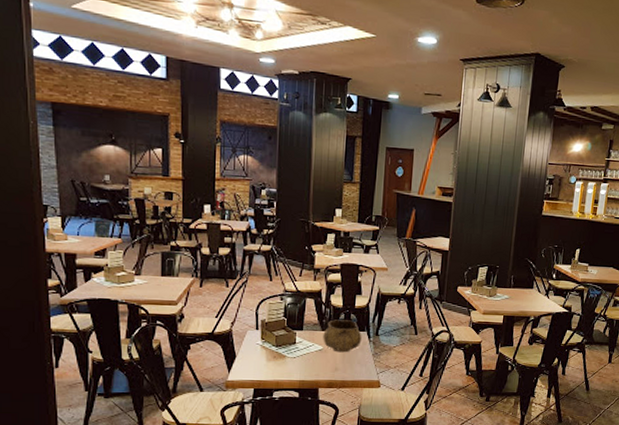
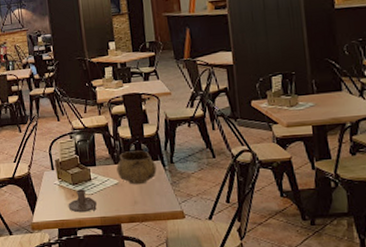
candle holder: none [268,352,299,375] -> present [68,189,98,213]

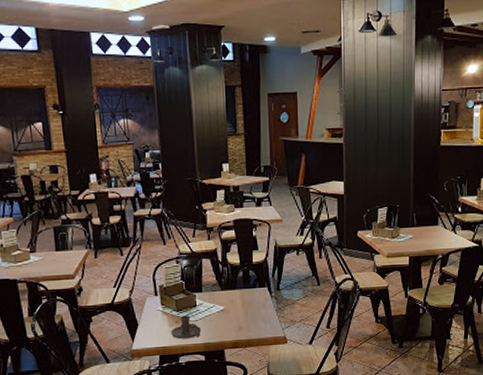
decorative bowl: present [116,150,157,185] -> none [223,277,263,311]

